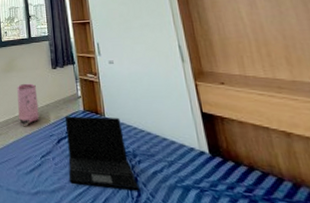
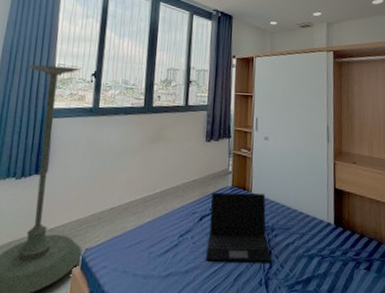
bag: present [17,83,39,126] -> none [159,156,186,203]

